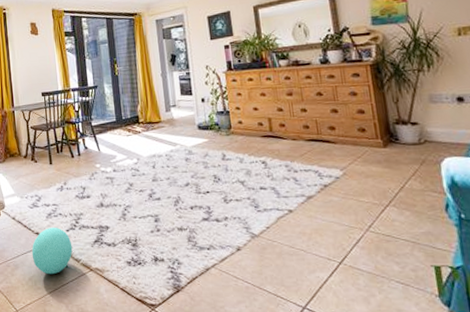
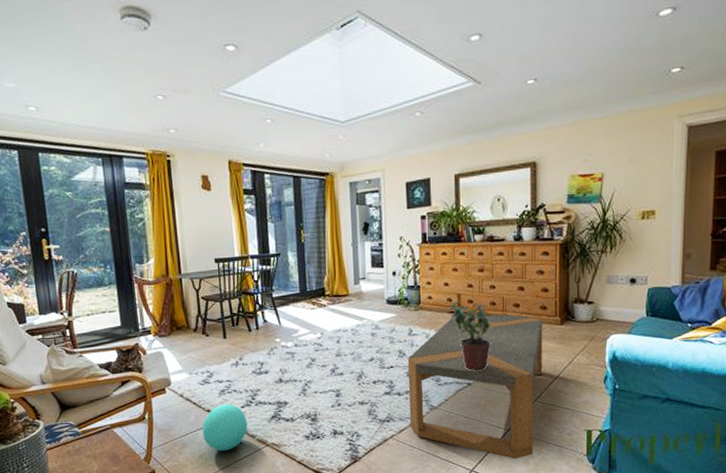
coffee table: none [223,137,374,297] -> present [407,313,543,459]
potted plant: none [261,125,310,198] -> present [449,301,492,372]

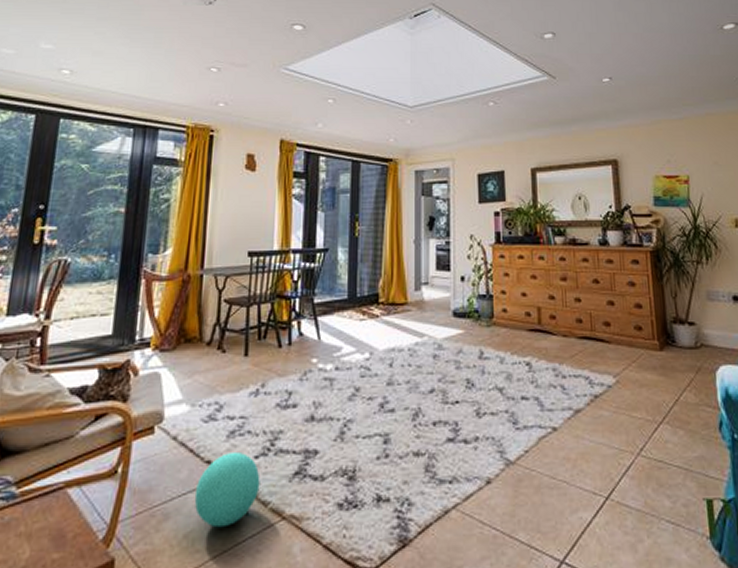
coffee table: present [407,313,543,459] -> none [477,332,645,544]
potted plant: present [449,301,492,372] -> none [528,316,580,411]

